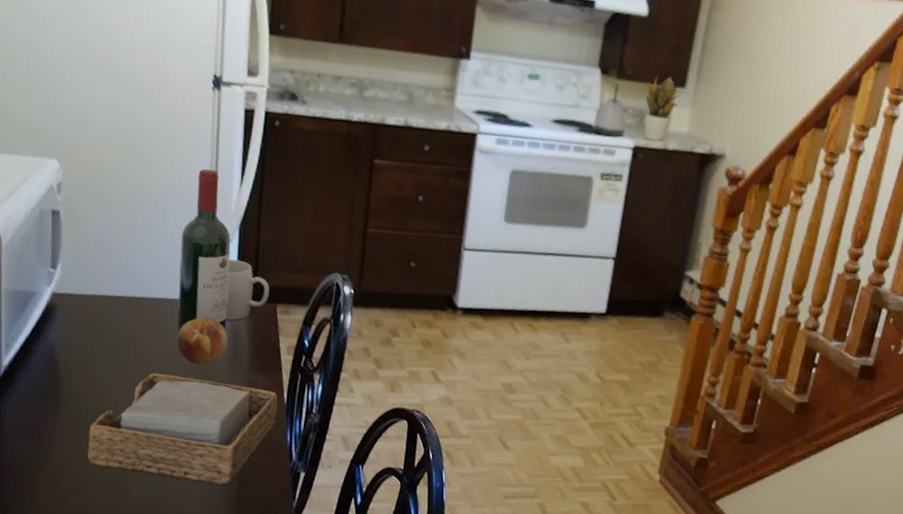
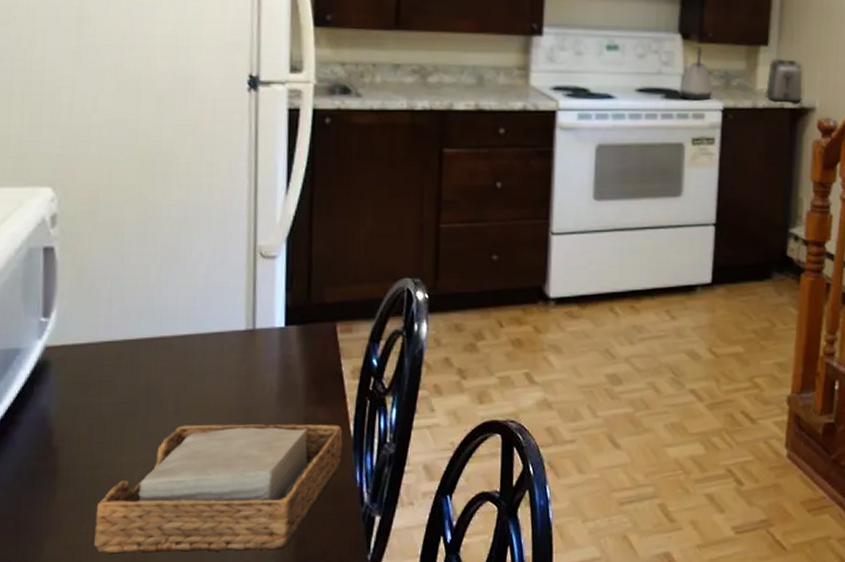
fruit: present [176,317,228,366] -> none [211,349,277,408]
wine bottle: present [177,168,230,331] -> none [212,179,276,371]
mug: present [225,259,270,321] -> none [272,277,326,350]
potted plant: present [644,73,681,142] -> none [729,33,764,101]
toaster: none [678,100,718,150] -> present [766,58,803,104]

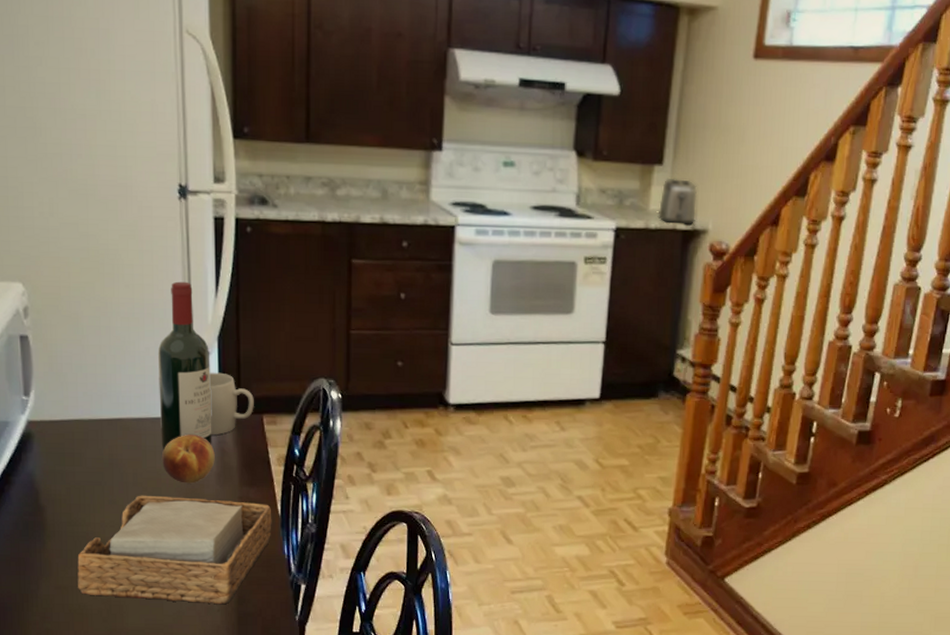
fruit: none [211,349,277,408] -> present [161,434,215,484]
wine bottle: none [212,179,276,371] -> present [157,281,212,450]
mug: none [272,277,326,350] -> present [209,372,254,436]
kettle: present [679,47,713,101] -> none [573,165,607,220]

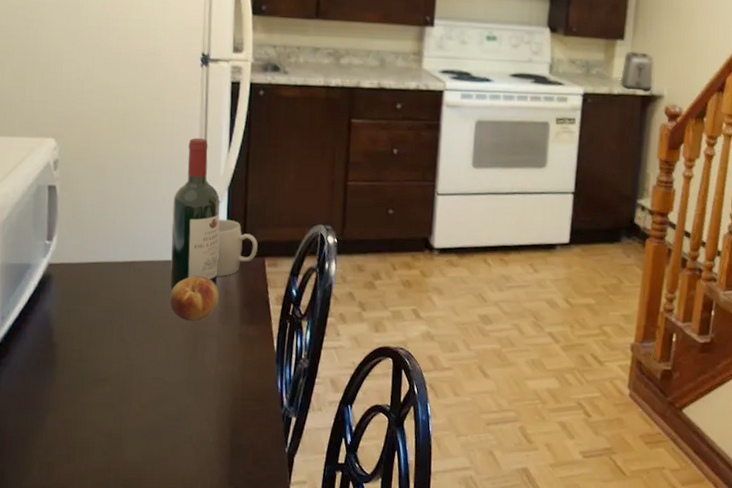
napkin holder: present [77,495,272,605] -> none [82,332,268,437]

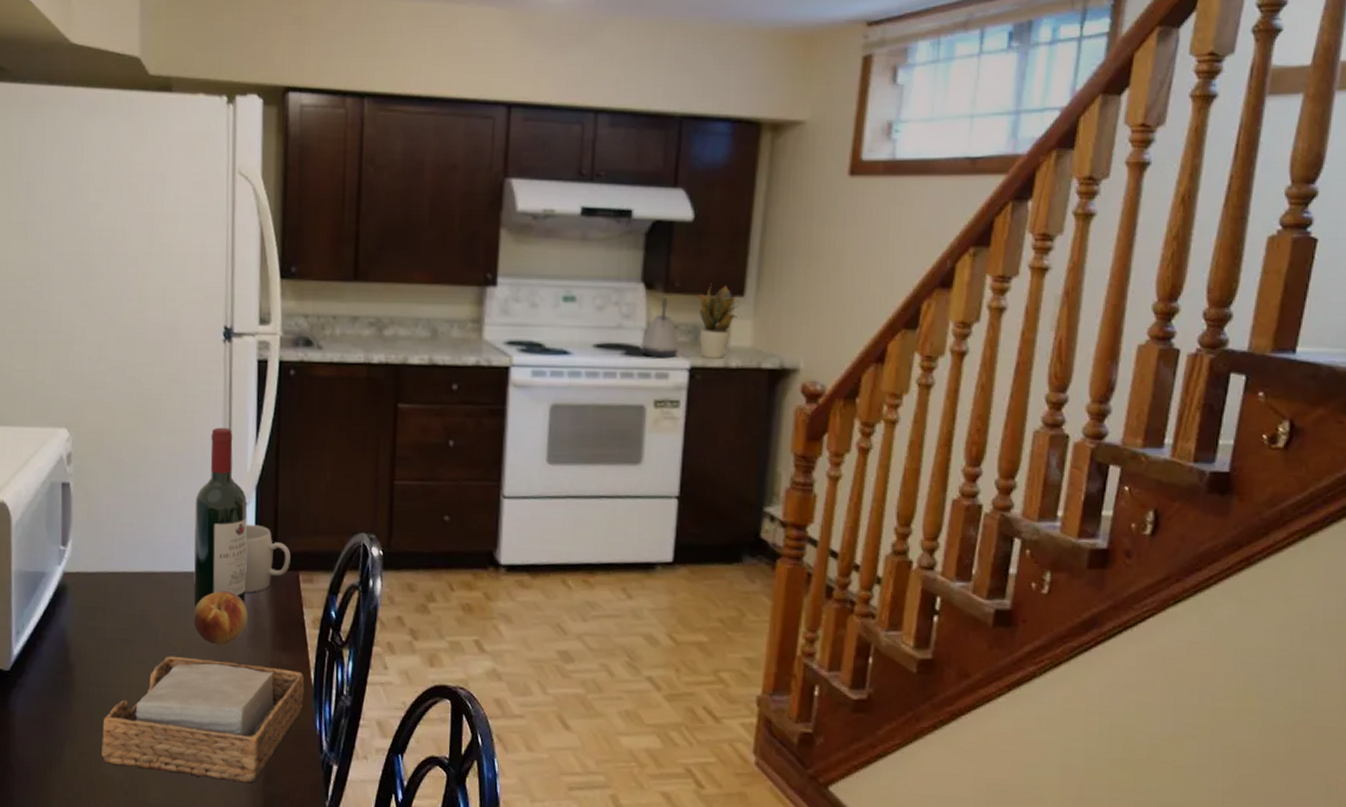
napkin holder: none [82,332,268,437] -> present [101,656,305,784]
kettle: none [546,39,576,86] -> present [641,298,679,359]
potted plant: none [590,29,620,88] -> present [699,282,739,360]
toaster: present [621,51,653,92] -> none [740,310,785,364]

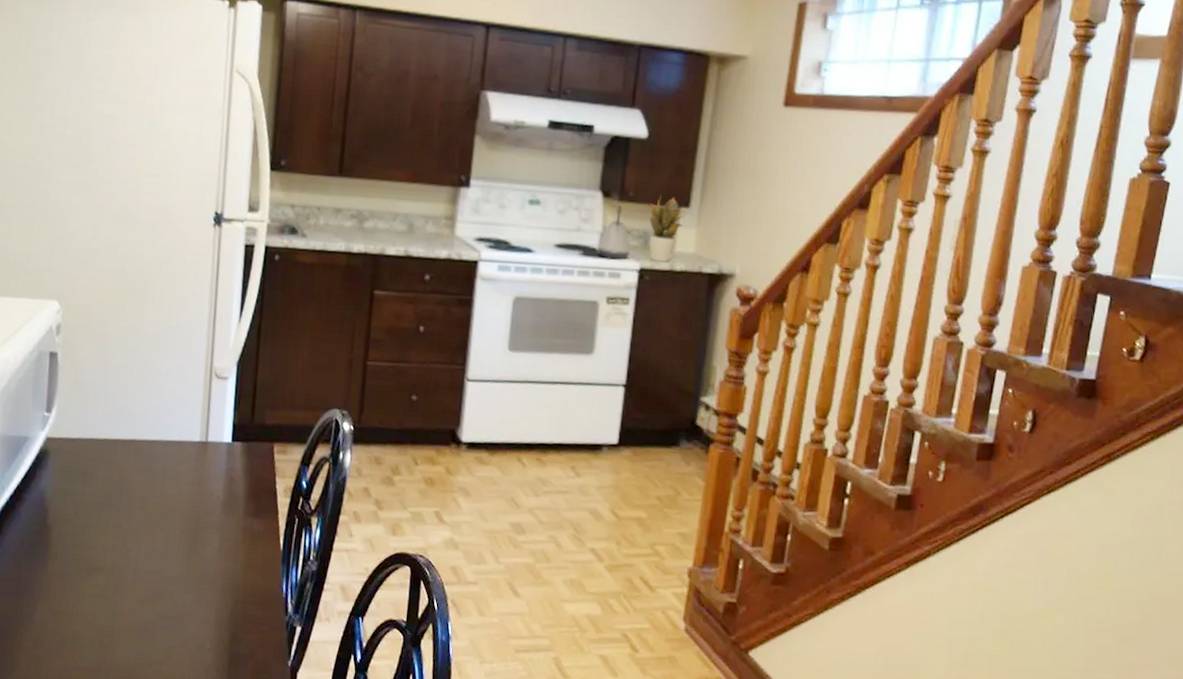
napkin holder: present [101,656,305,784] -> none [73,520,274,643]
wine bottle: present [193,427,247,608] -> none [171,305,228,475]
fruit: present [193,590,248,646] -> none [170,459,223,511]
mug: present [244,524,291,593] -> none [221,397,267,462]

